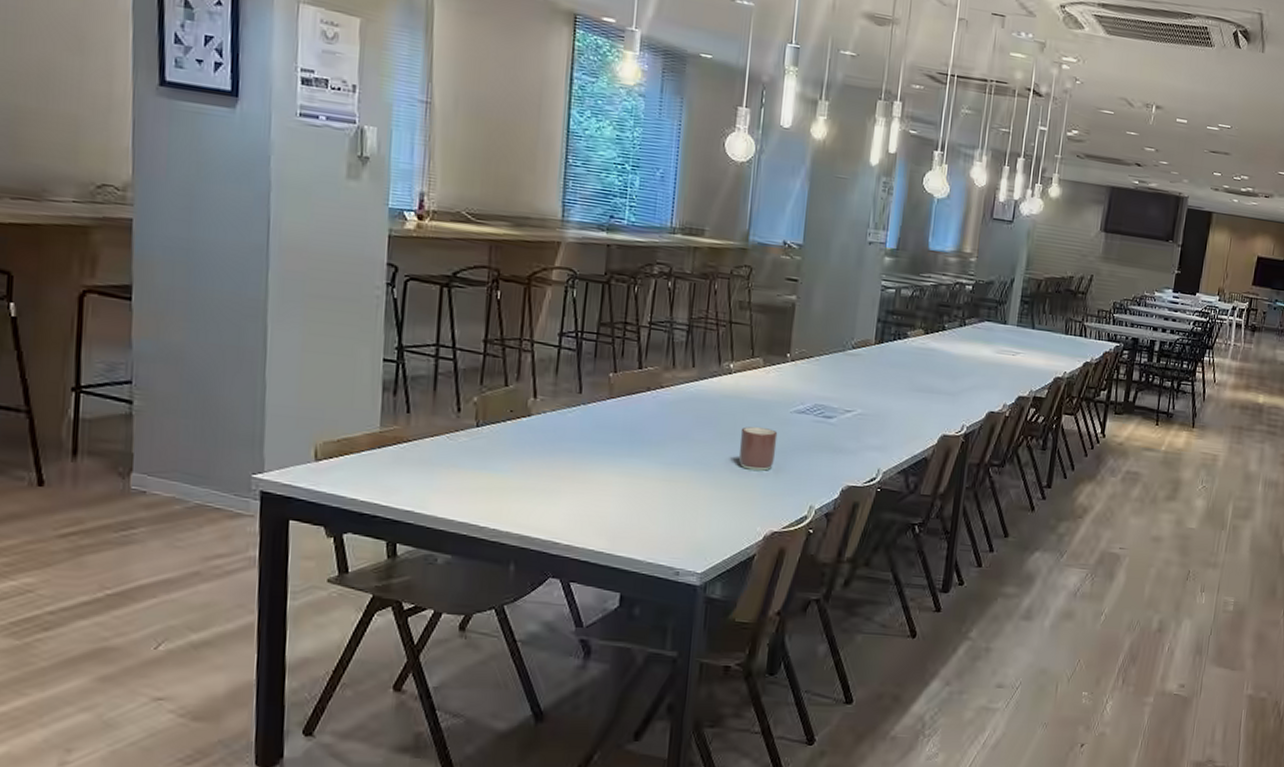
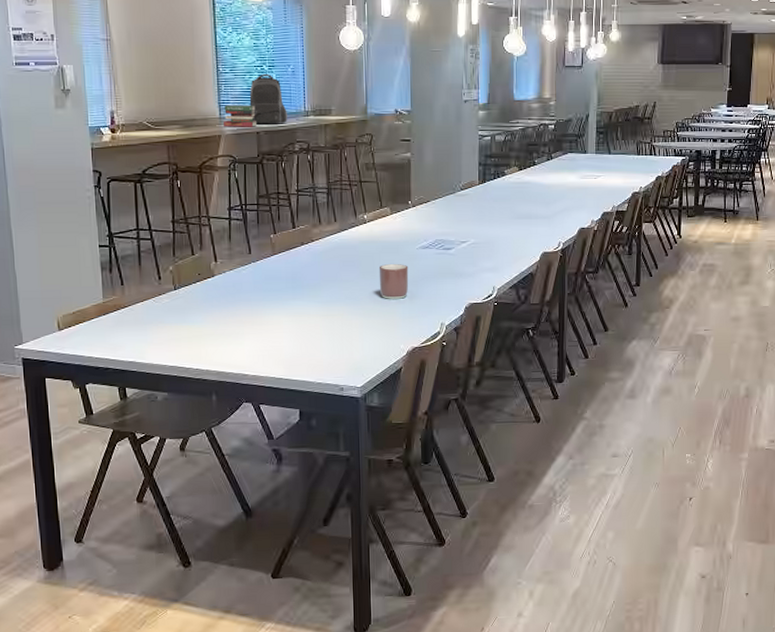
books: none [566,205,610,238] -> present [224,105,256,127]
backpack: none [602,174,649,239] -> present [249,73,287,125]

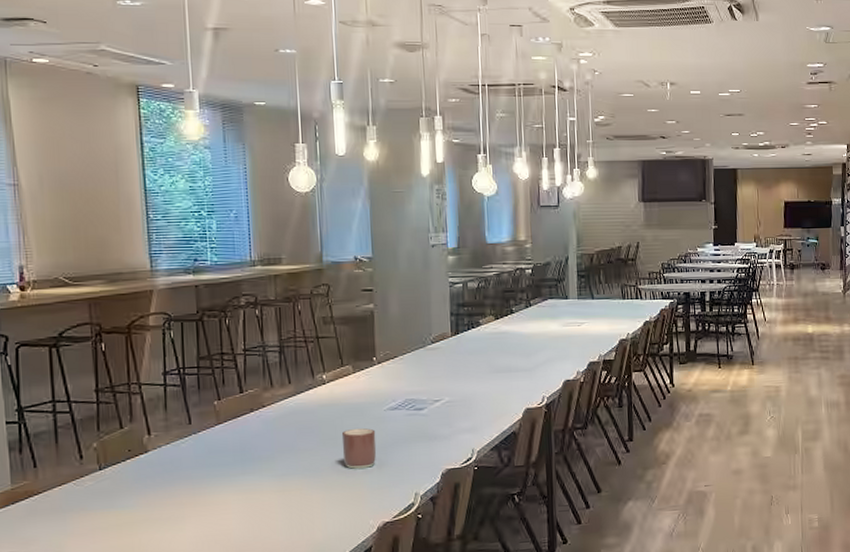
books: present [224,105,256,127] -> none [156,255,195,281]
backpack: present [249,73,287,125] -> none [185,219,231,277]

